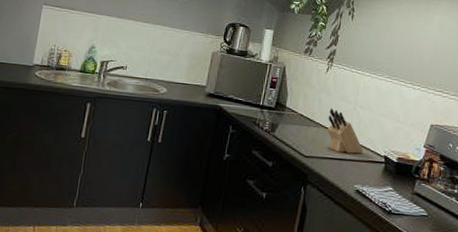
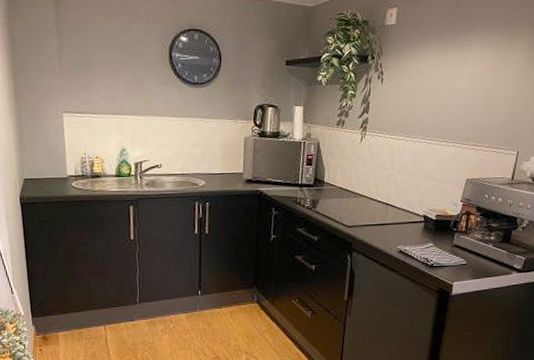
knife block: present [327,108,364,154] -> none [366,177,404,218]

